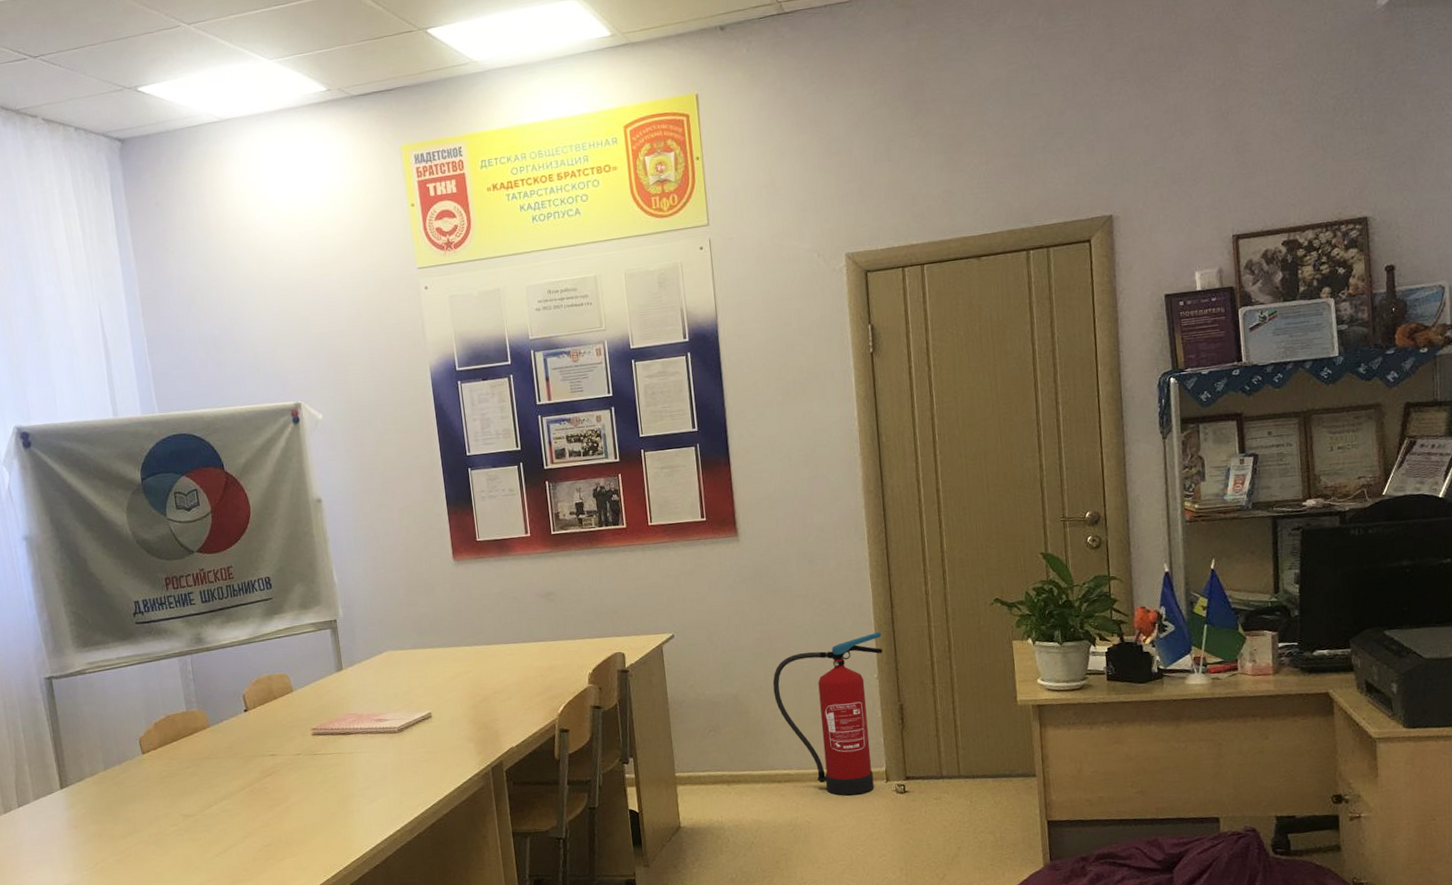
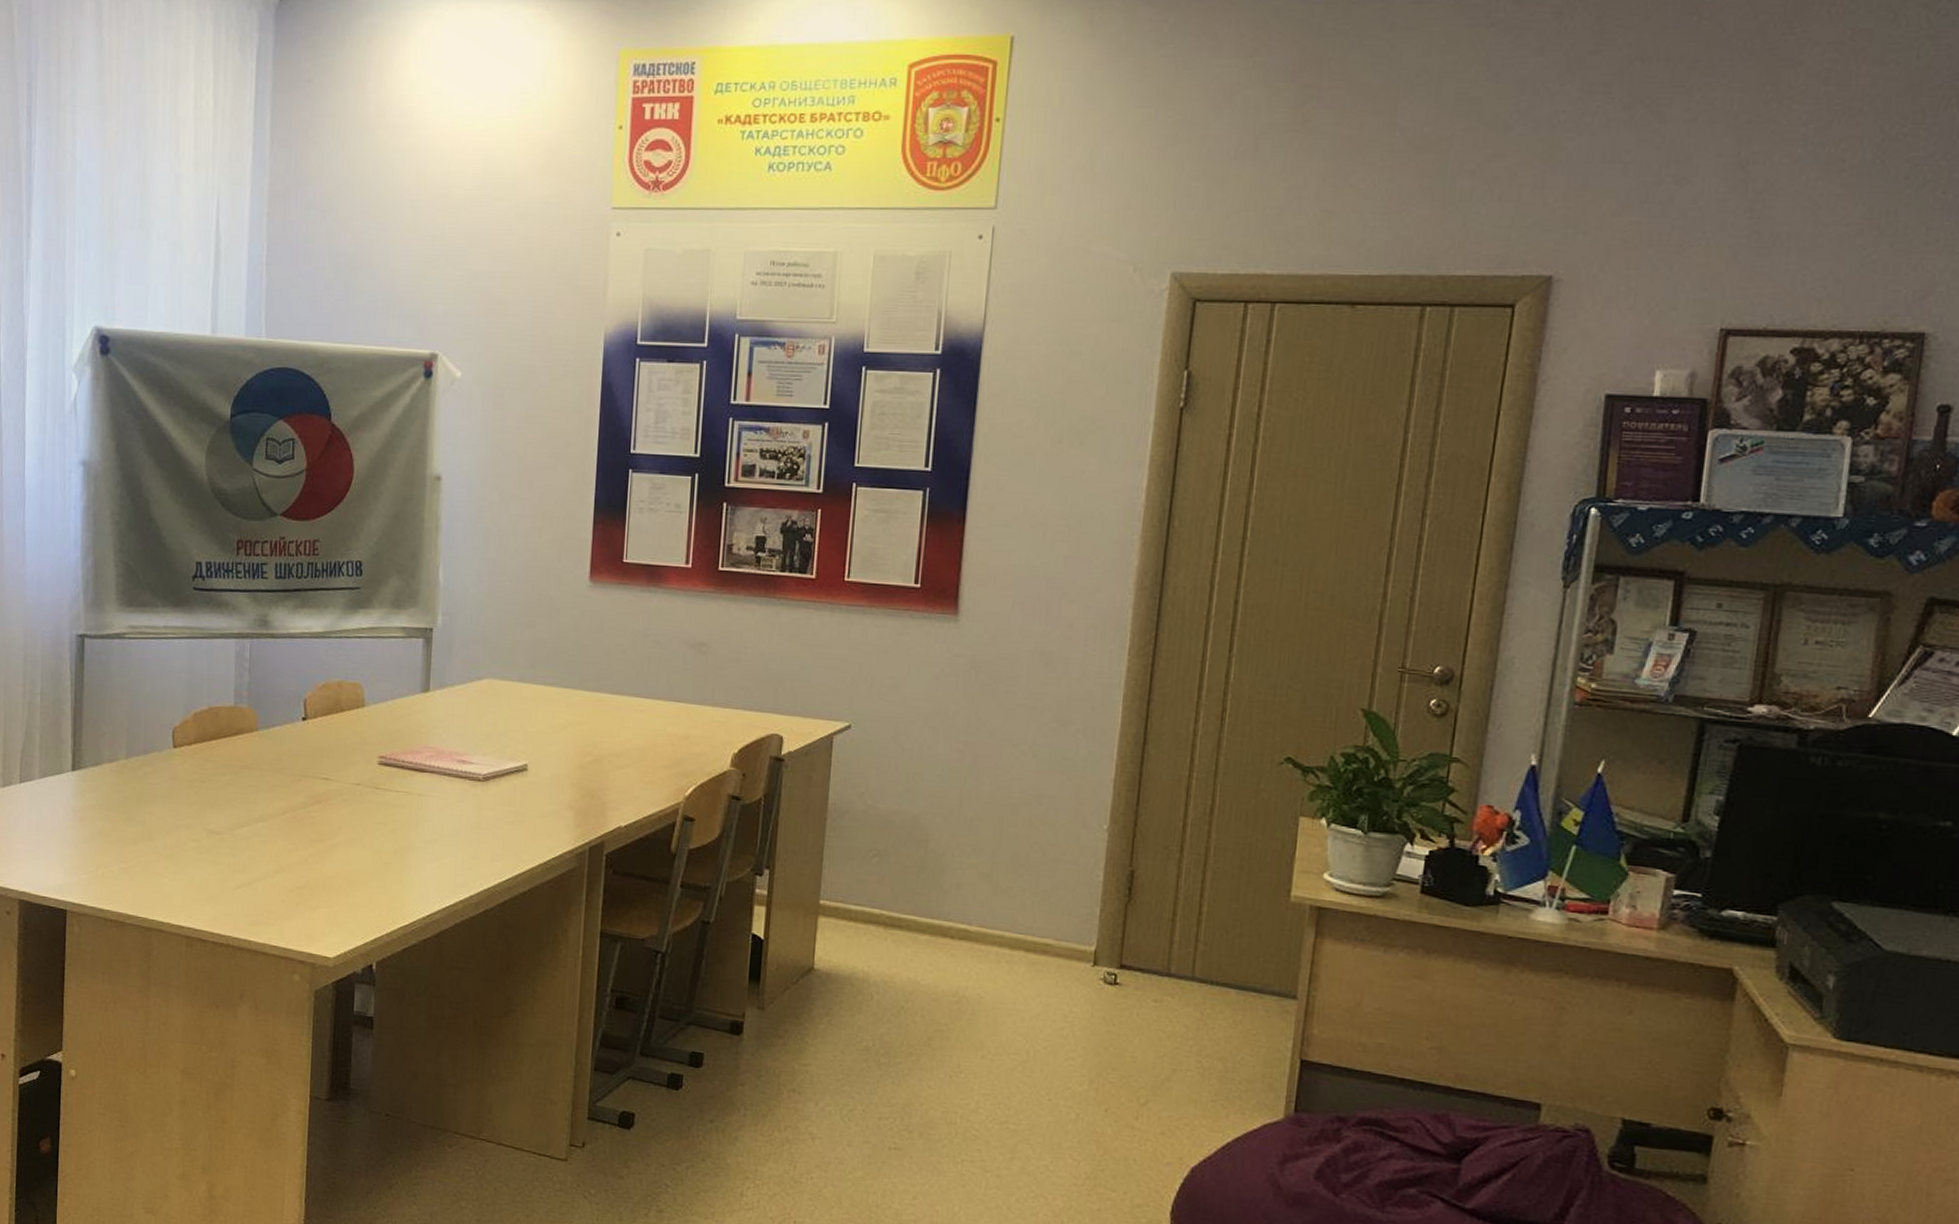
fire extinguisher: present [772,631,882,796] -> none [966,770,1124,975]

